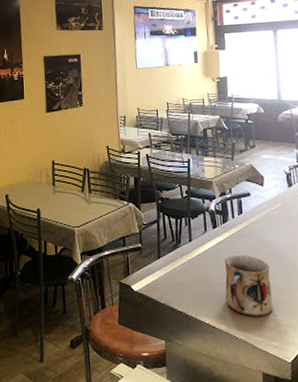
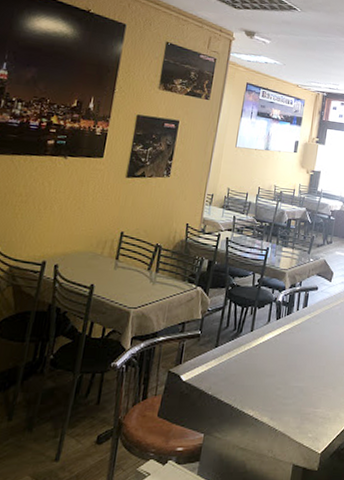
mug: present [225,255,273,317] -> none [273,348,320,409]

